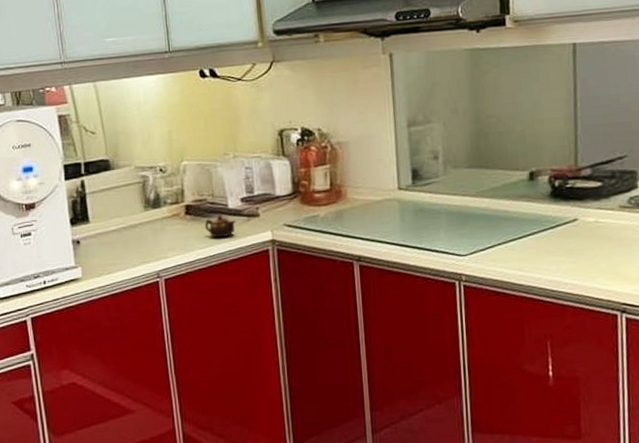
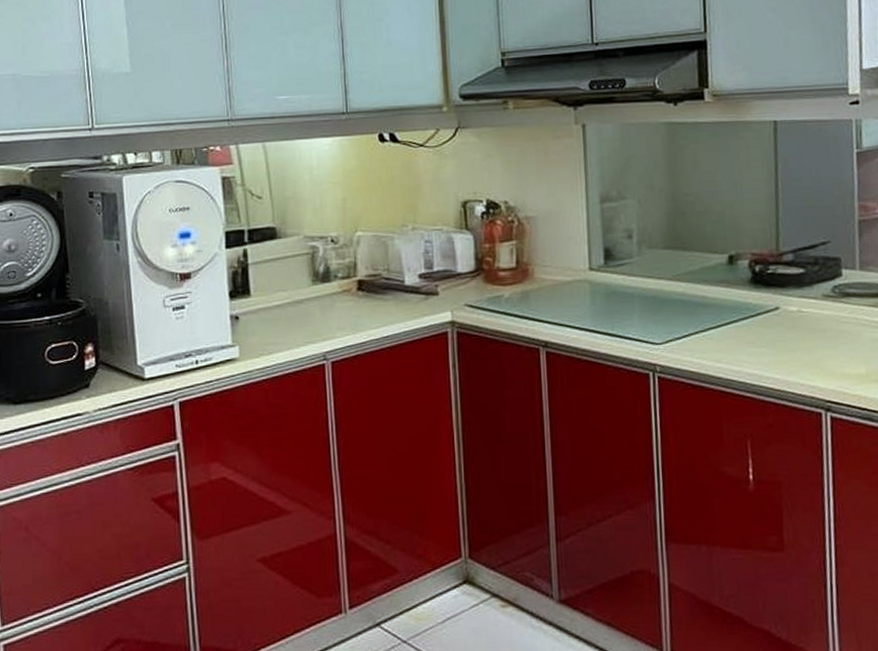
teapot: present [204,215,236,238] -> none [378,292,413,317]

